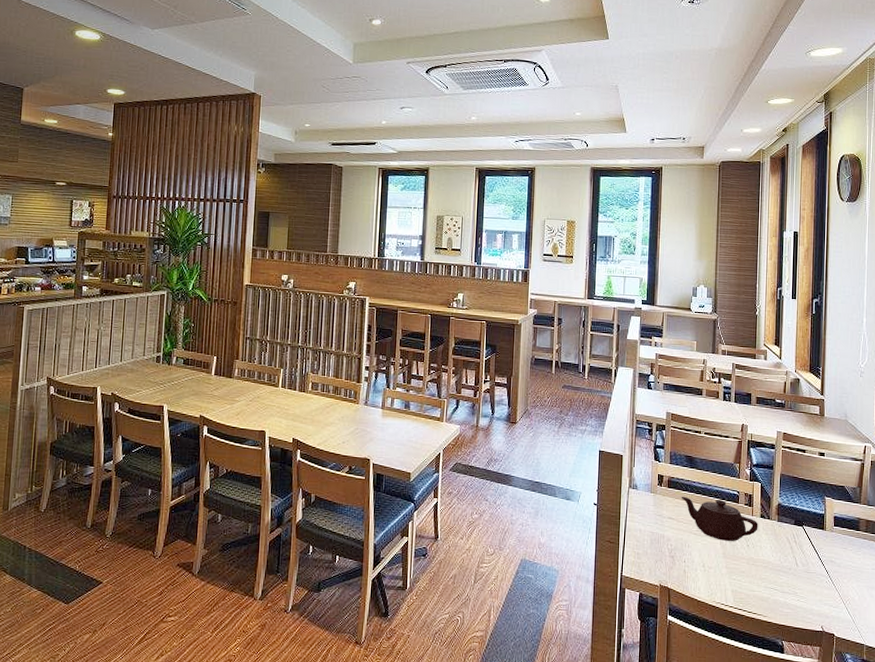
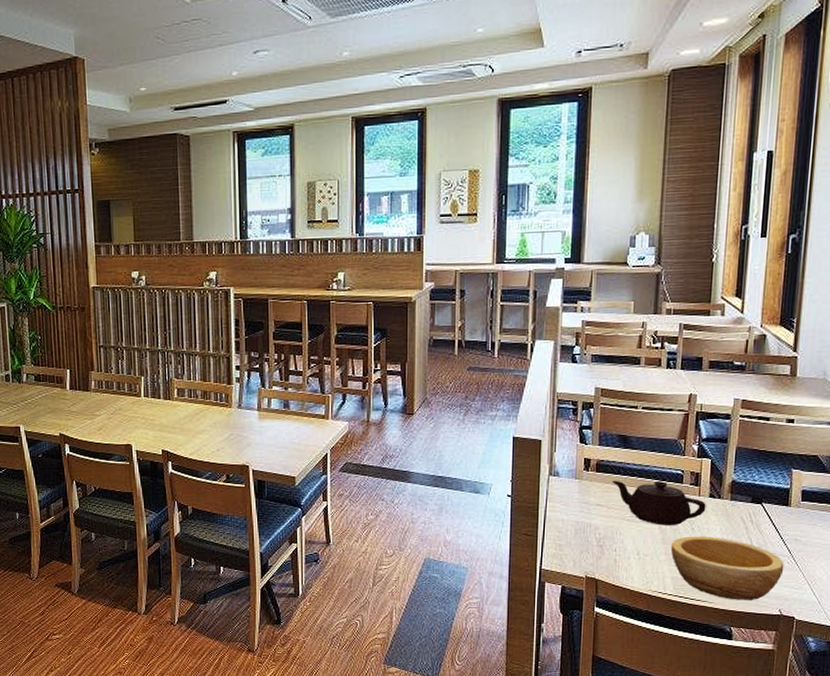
bowl: none [730,552,824,616] -> present [670,536,784,600]

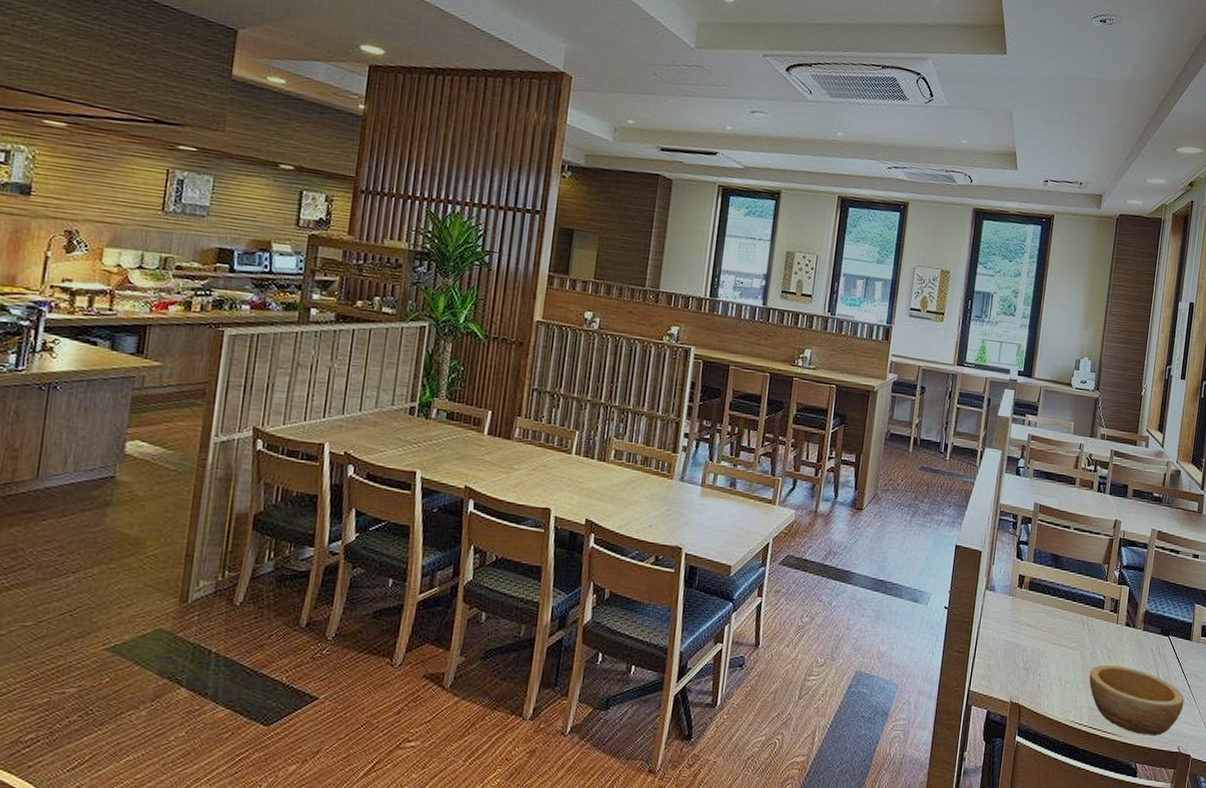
teapot: present [612,480,706,525] -> none [1042,600,1123,652]

